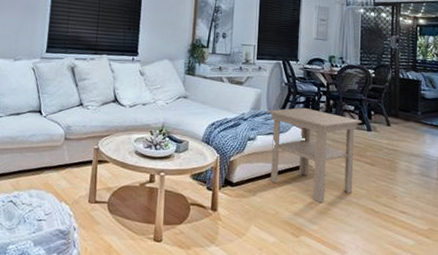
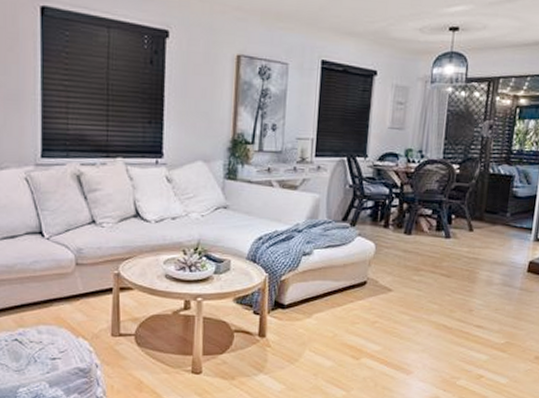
side table: present [267,107,362,203] -> none [327,213,440,322]

